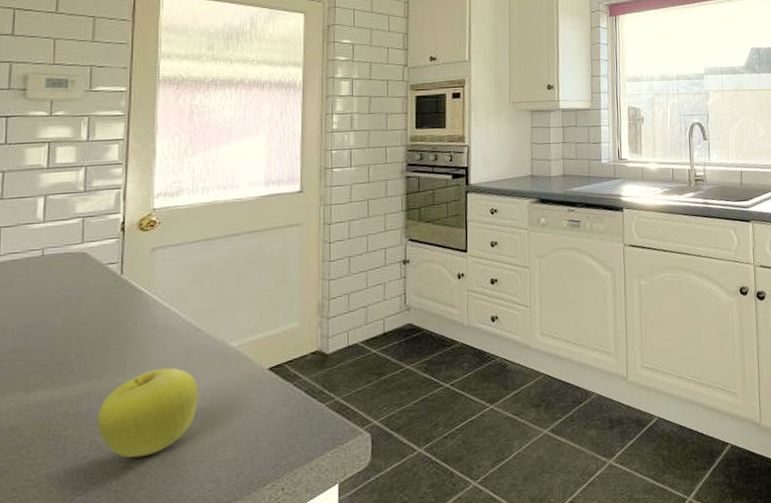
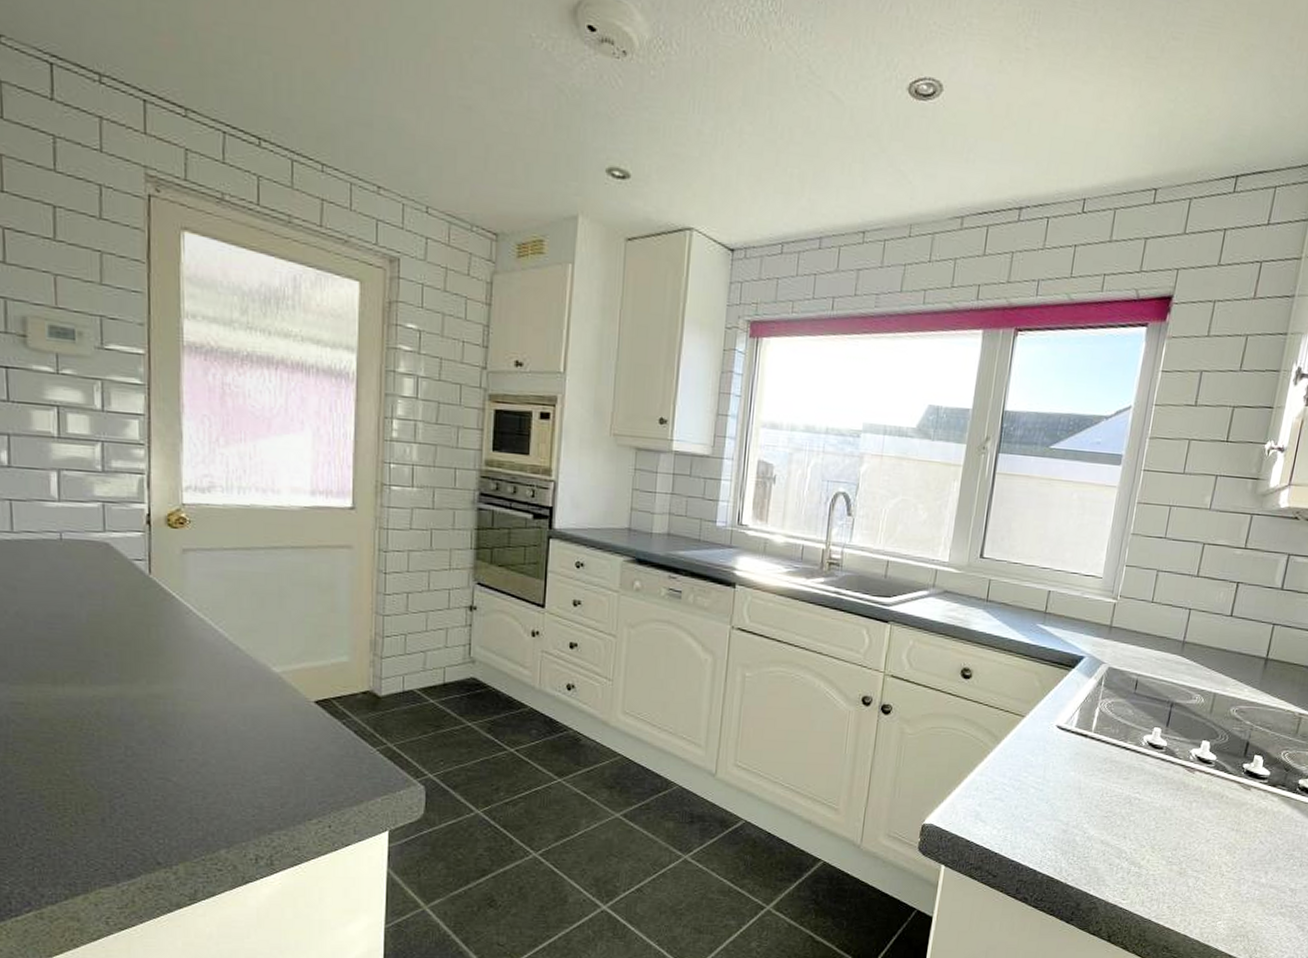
fruit: present [97,368,198,458] -> none [131,683,239,771]

